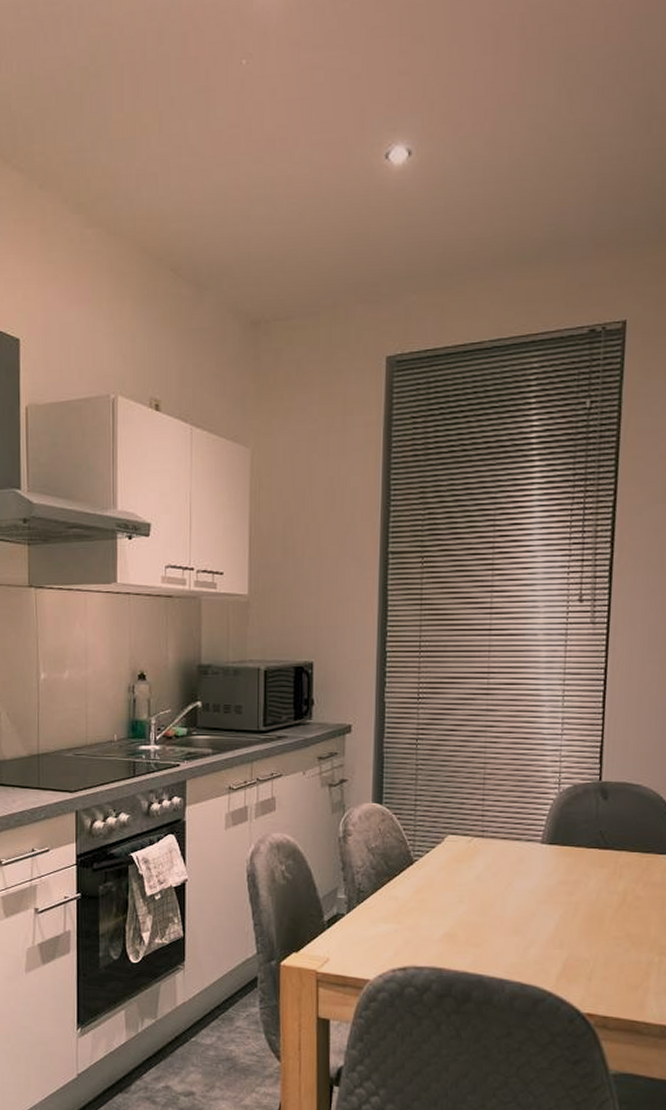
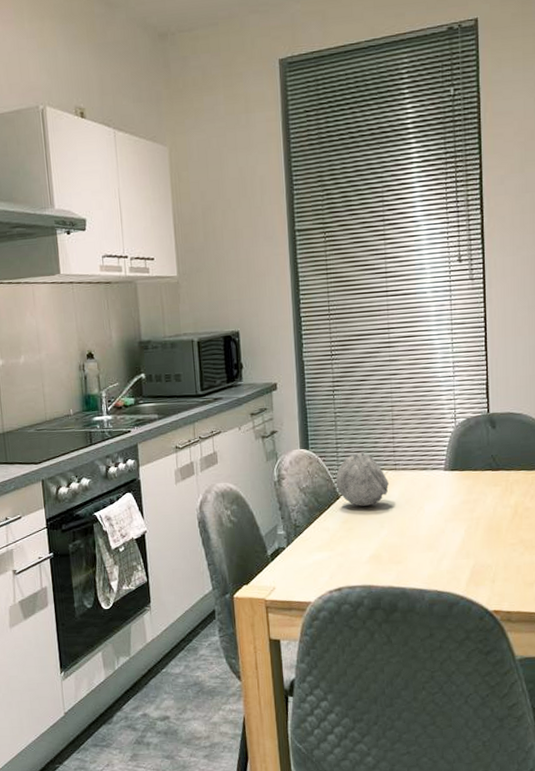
decorative orb: none [411,813,474,876] -> present [336,452,390,506]

